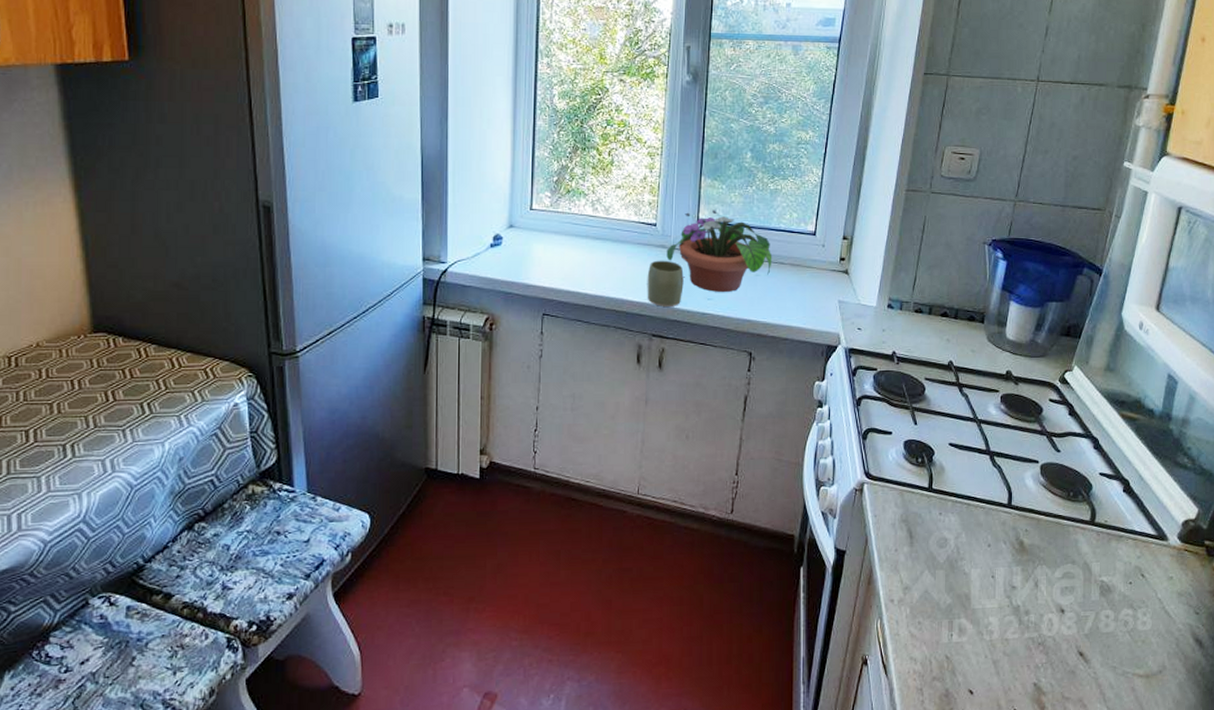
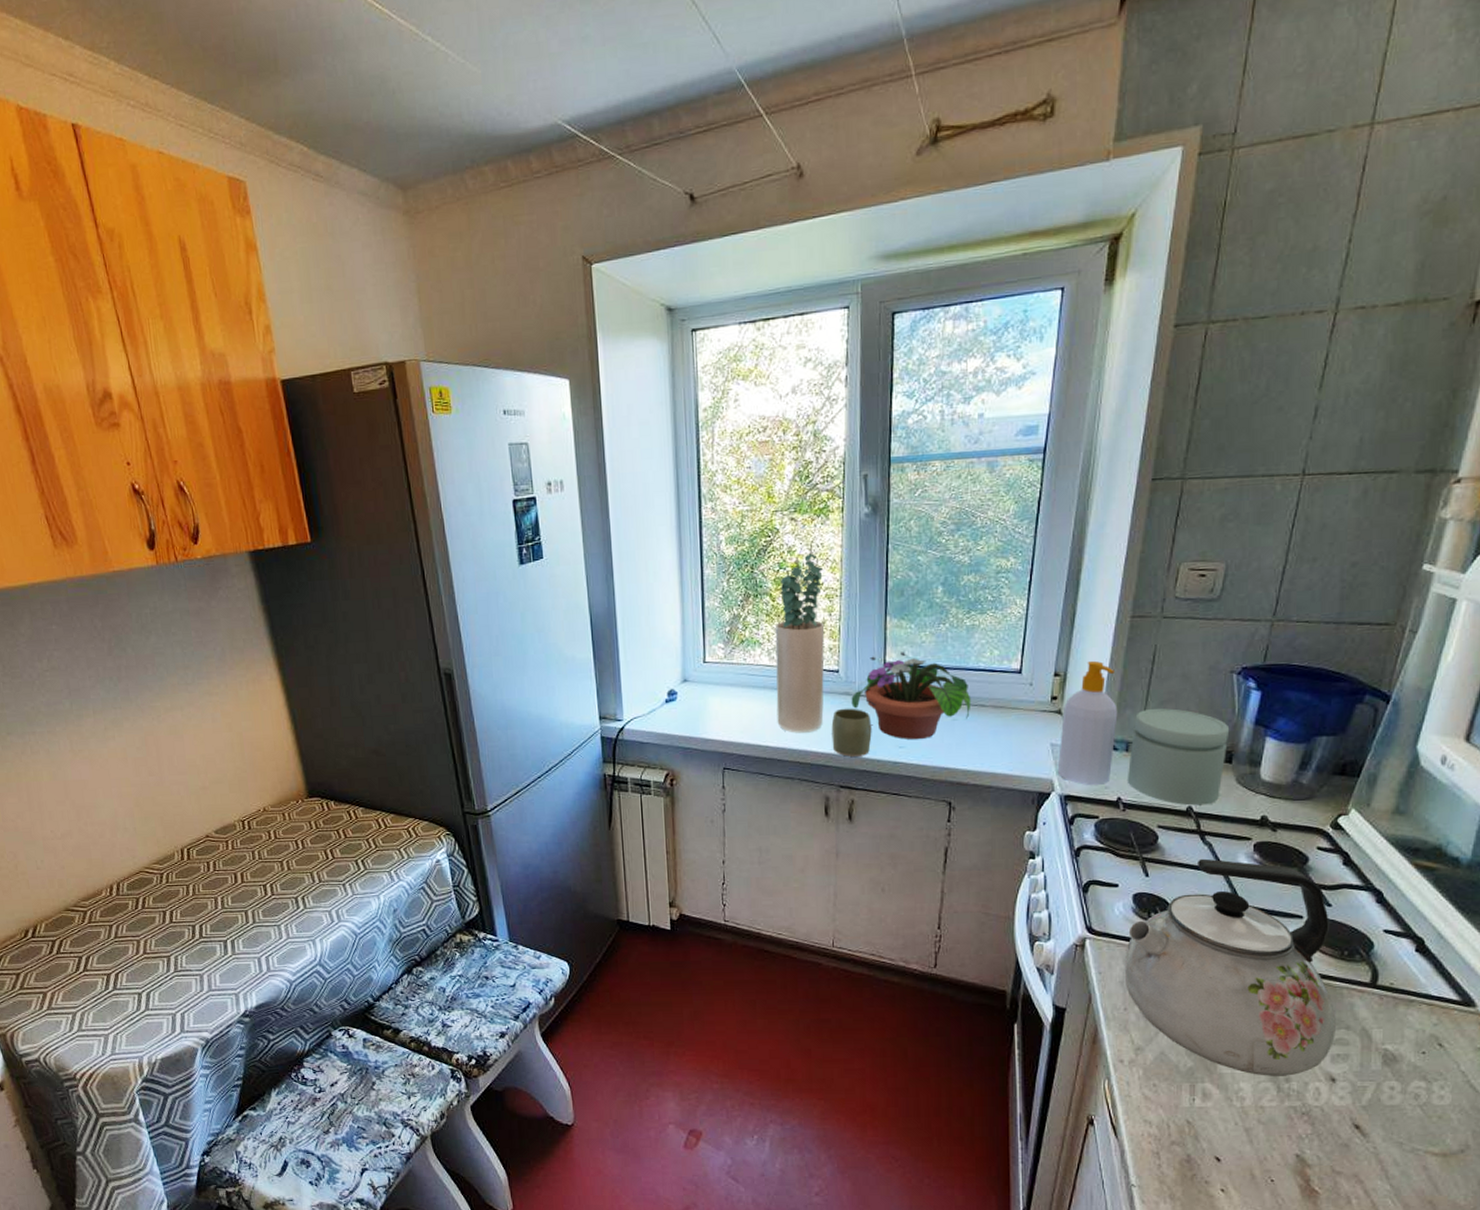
vase: none [597,104,646,282] -> present [775,544,825,733]
soap bottle: none [843,227,894,341] -> present [1057,660,1118,786]
kettle: none [895,408,1064,610] -> present [1124,858,1336,1076]
jar: none [900,273,983,361] -> present [1127,708,1230,806]

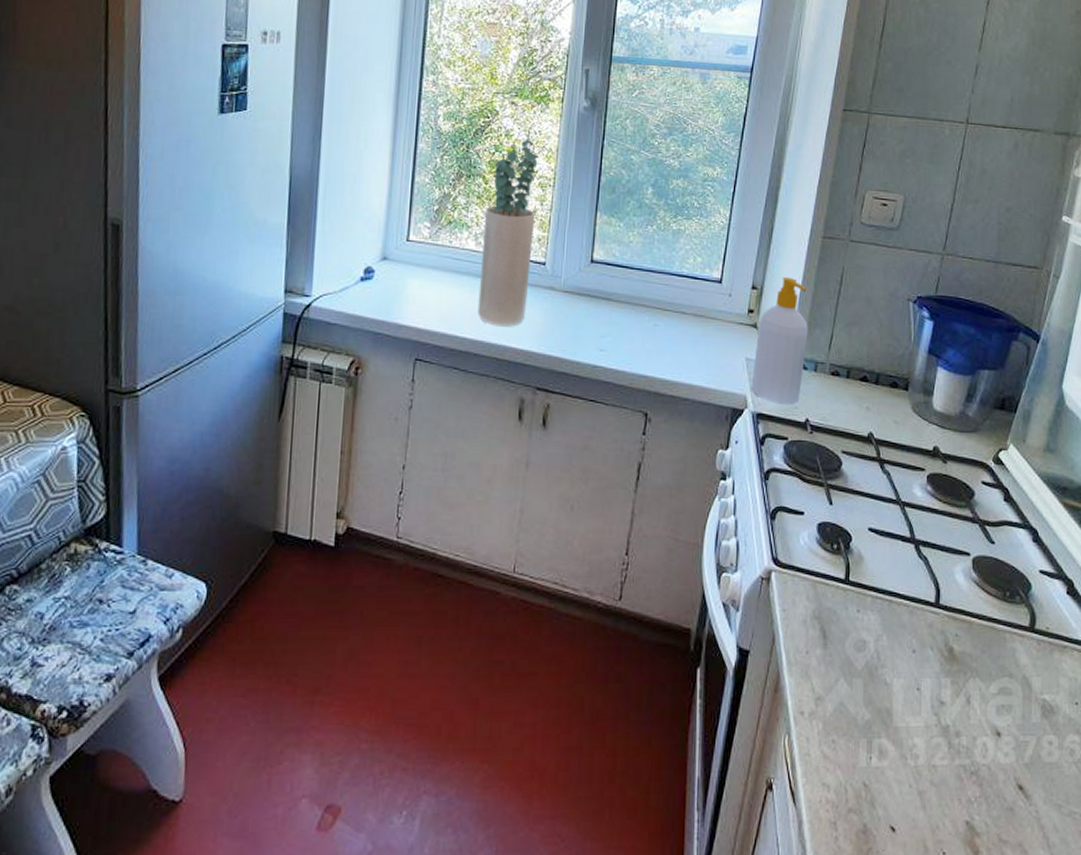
mug: present [831,708,872,757] -> none [532,303,574,357]
potted flower: present [851,650,972,739] -> none [555,248,673,343]
kettle: present [1124,858,1336,1076] -> none [807,488,1000,730]
jar: present [1127,708,1230,806] -> none [814,330,907,432]

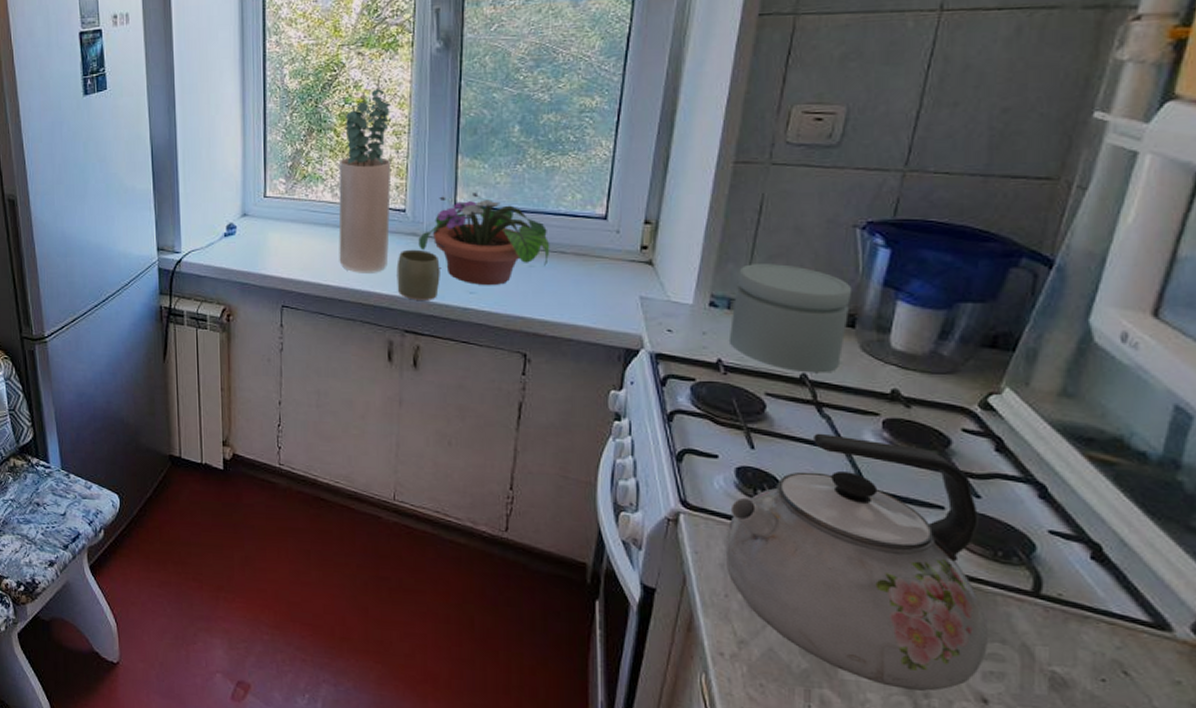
mug: none [532,303,574,357] -> present [396,249,440,300]
potted flower: none [555,248,673,343] -> present [418,191,550,285]
soap bottle: present [751,276,808,406] -> none [647,208,718,345]
kettle: none [807,488,1000,730] -> present [725,433,988,691]
jar: none [814,330,907,432] -> present [728,264,853,373]

